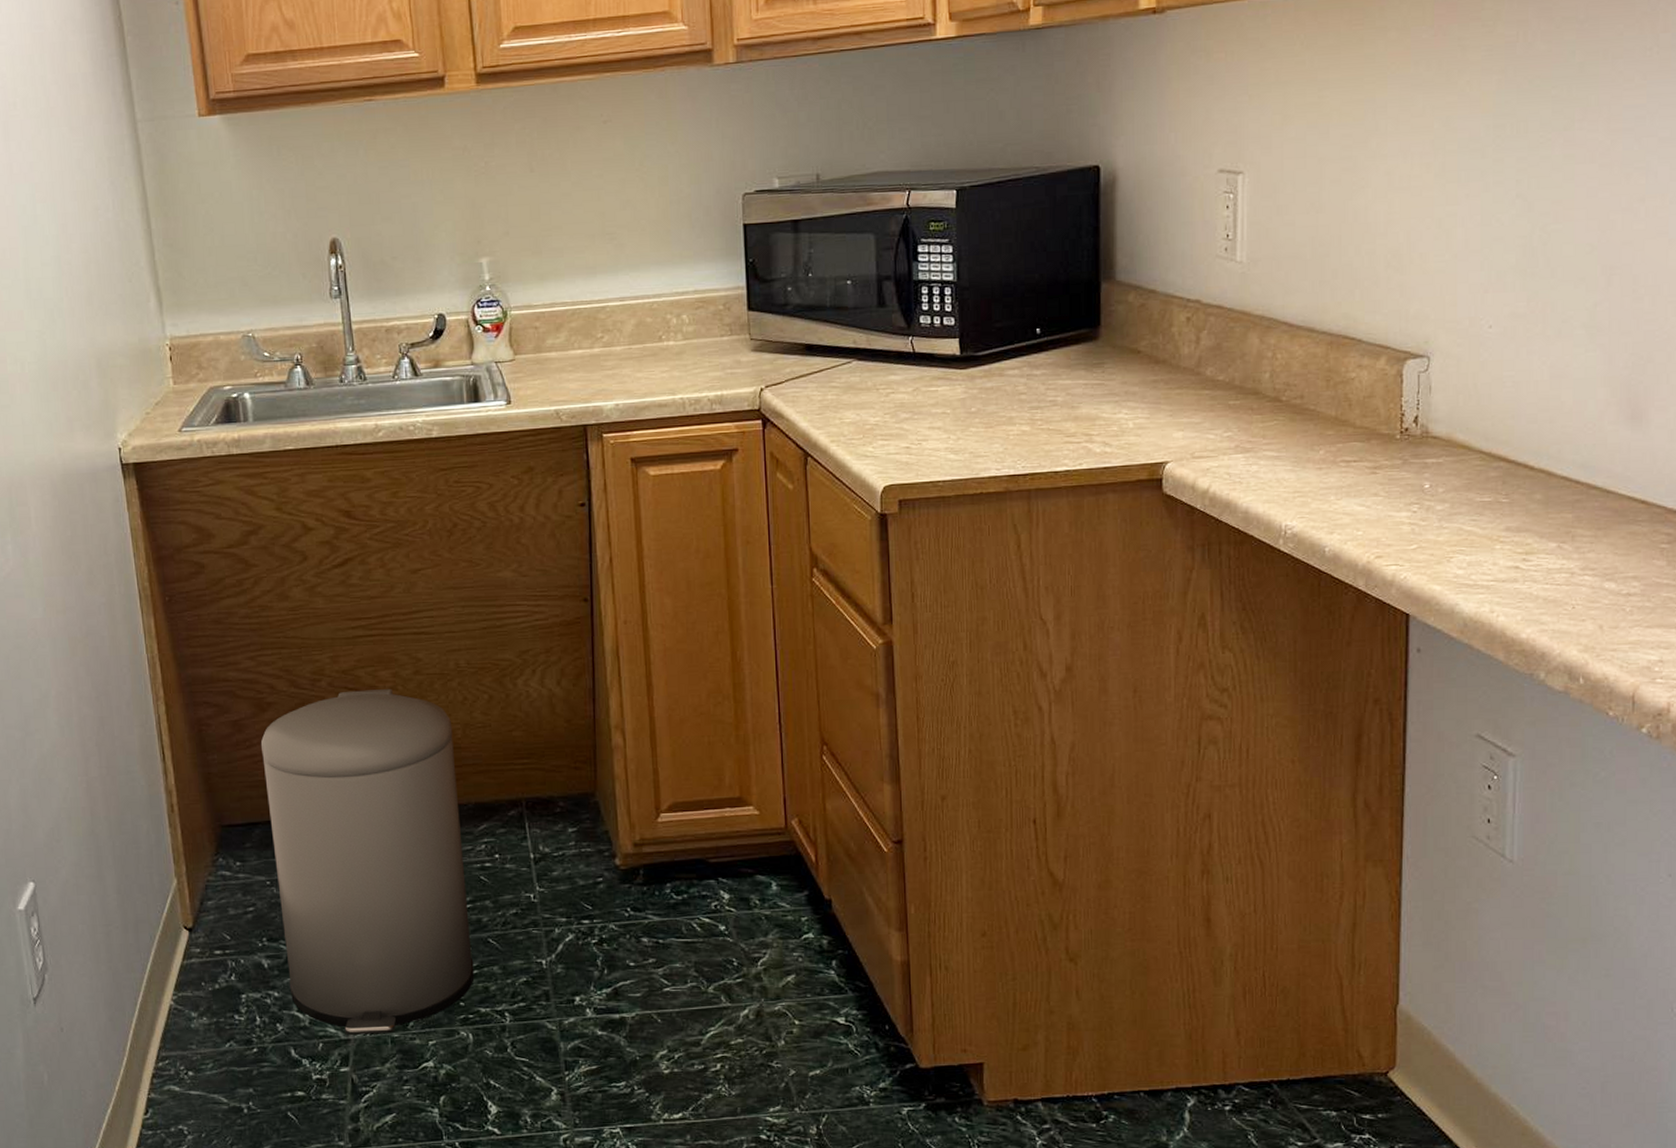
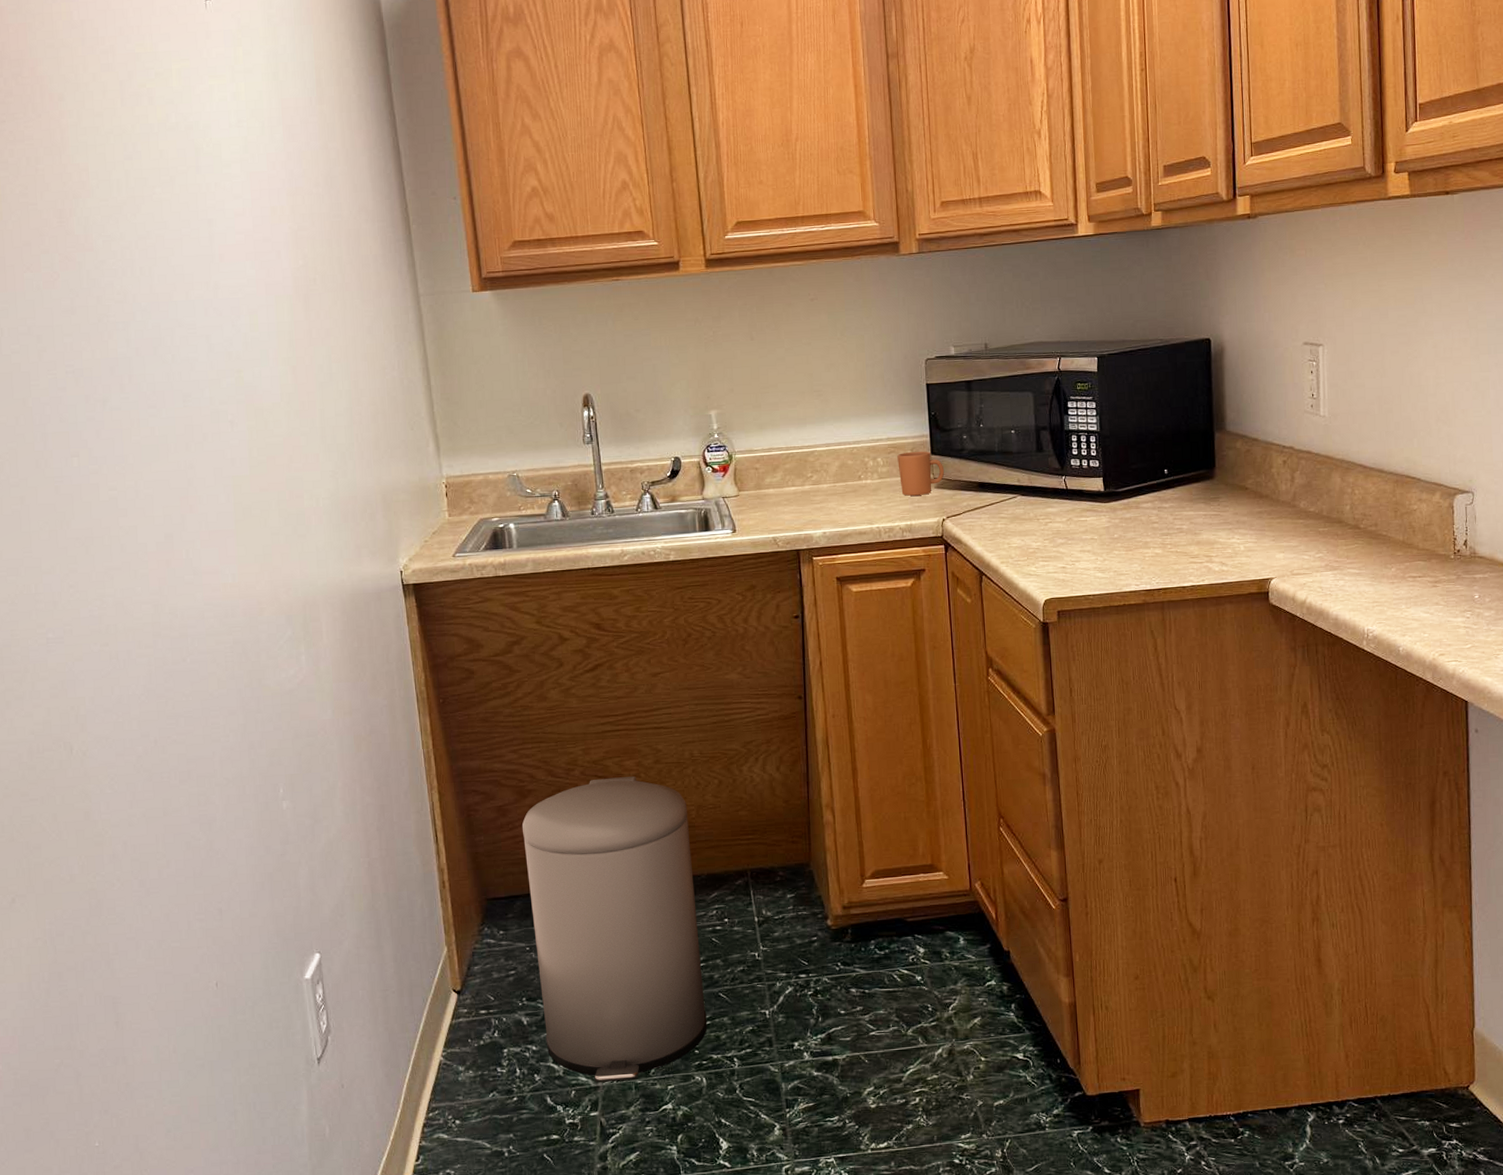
mug: none [706,306,764,361] -> present [897,451,945,496]

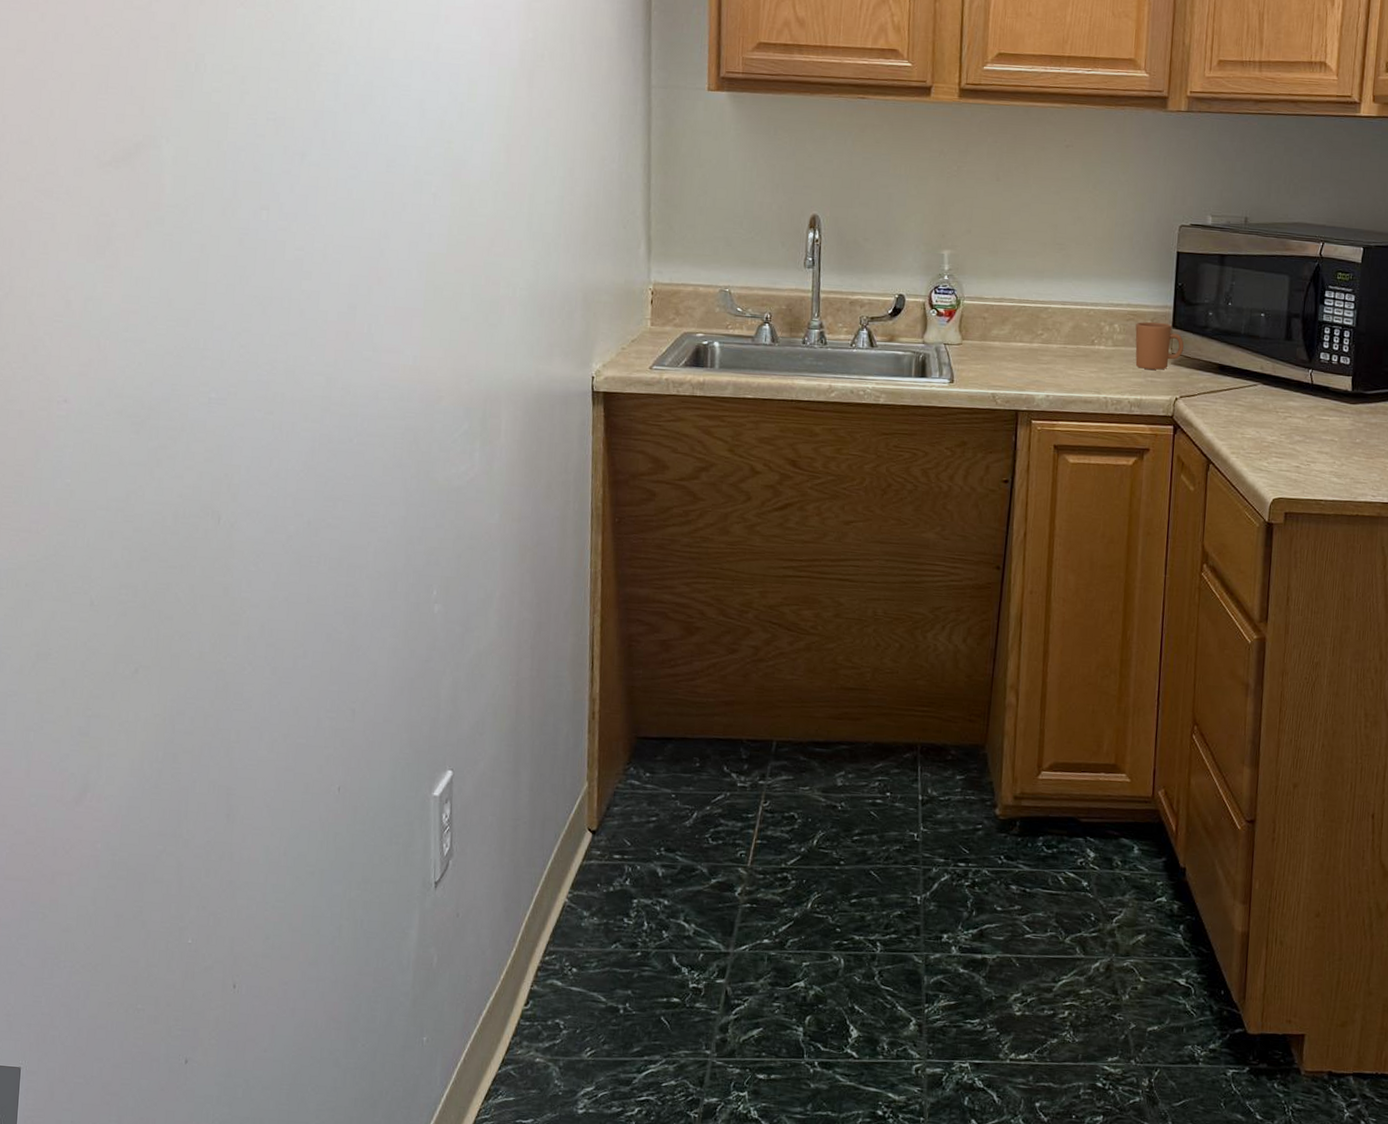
pedal bin: present [522,776,707,1083] -> none [679,625,863,951]

